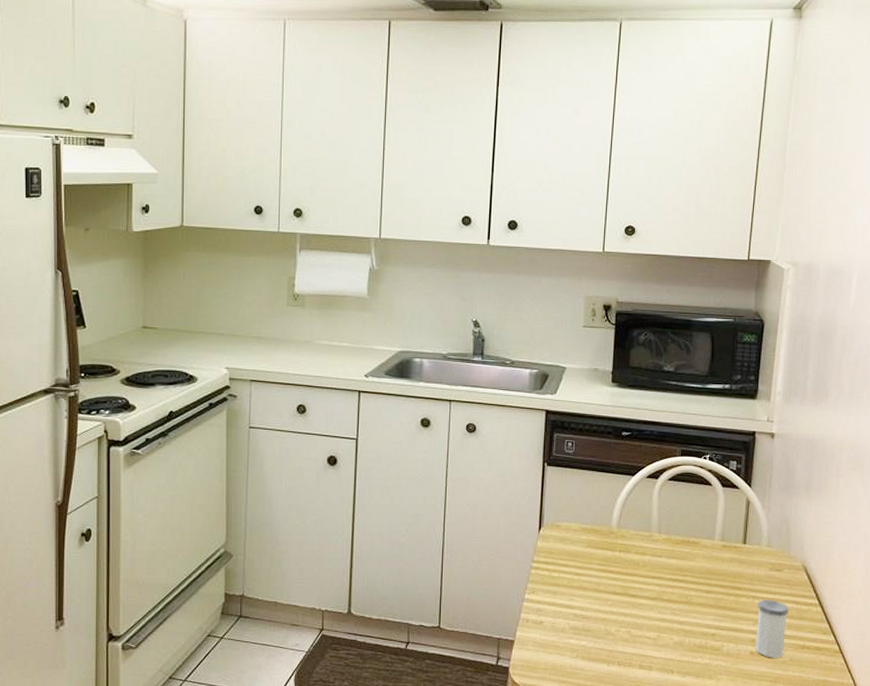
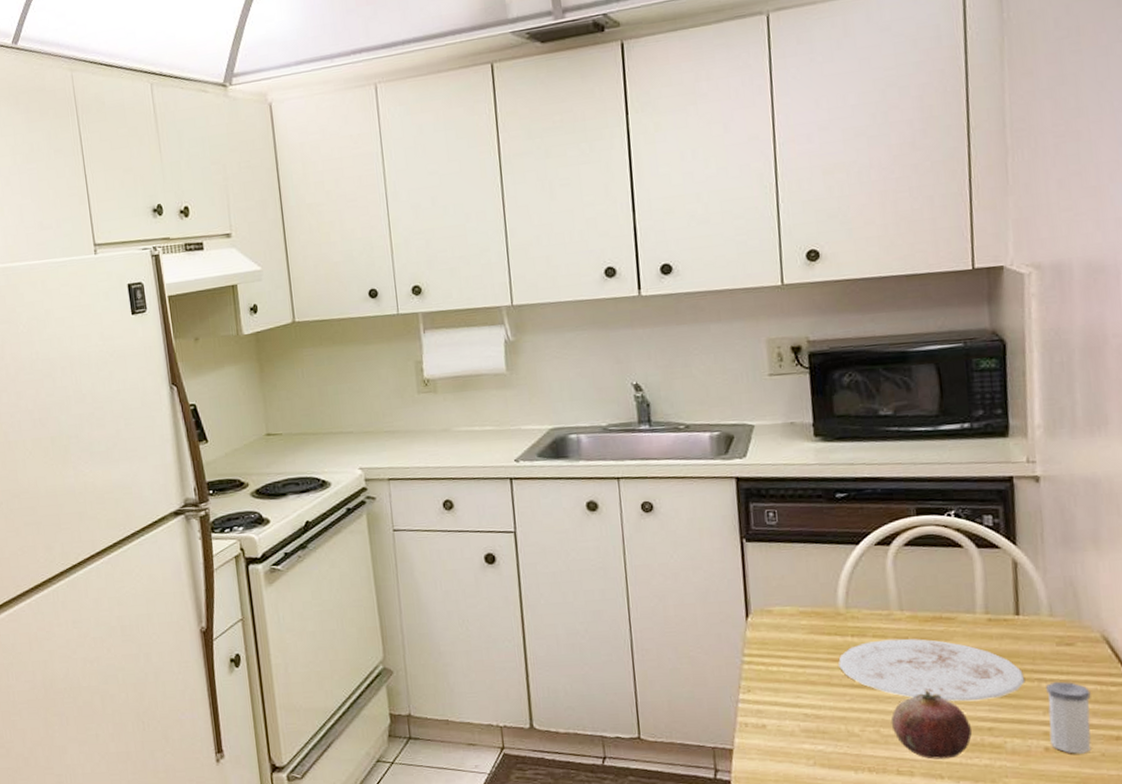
plate: none [606,556,744,611] -> present [838,638,1026,702]
fruit: none [640,600,700,657] -> present [891,690,973,760]

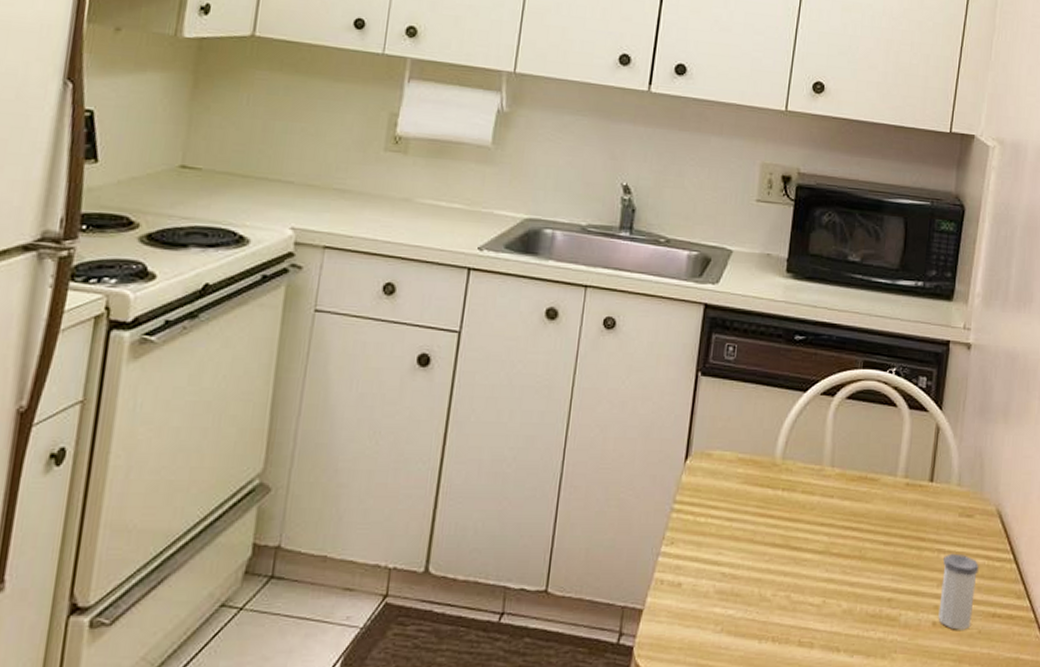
plate: present [838,638,1026,702] -> none [765,496,928,569]
fruit: present [891,690,973,760] -> none [802,554,874,630]

